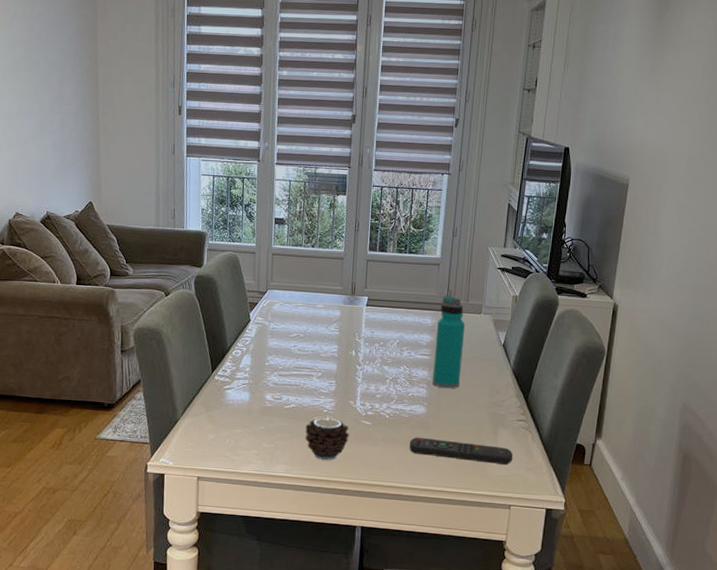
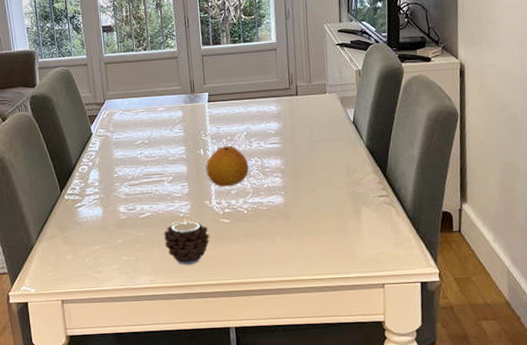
fruit: none [355,351,397,390] -> present [206,146,249,187]
remote control: present [410,437,513,465] -> none [272,226,379,245]
water bottle: present [432,295,466,389] -> none [283,79,315,175]

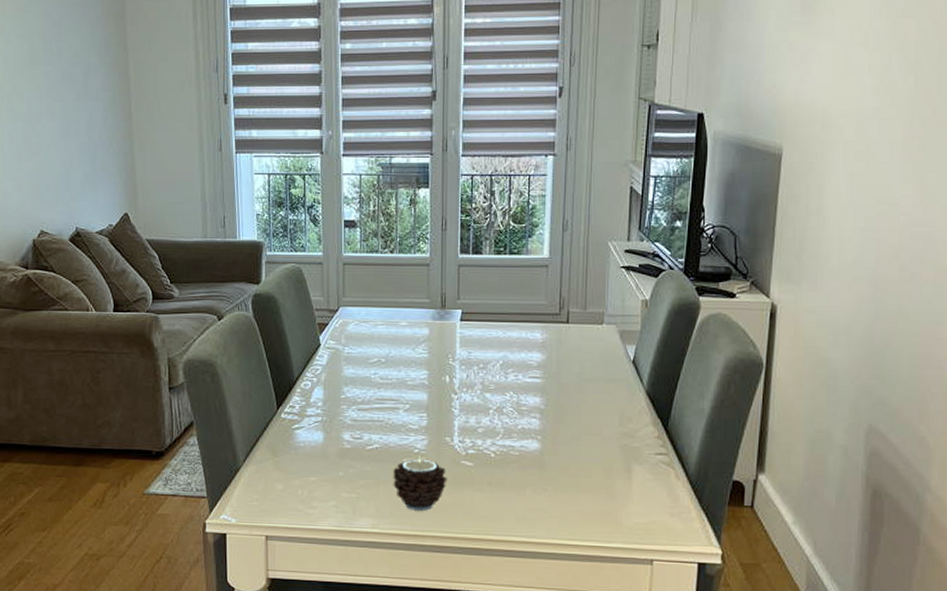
fruit: present [206,146,249,187] -> none [450,375,502,423]

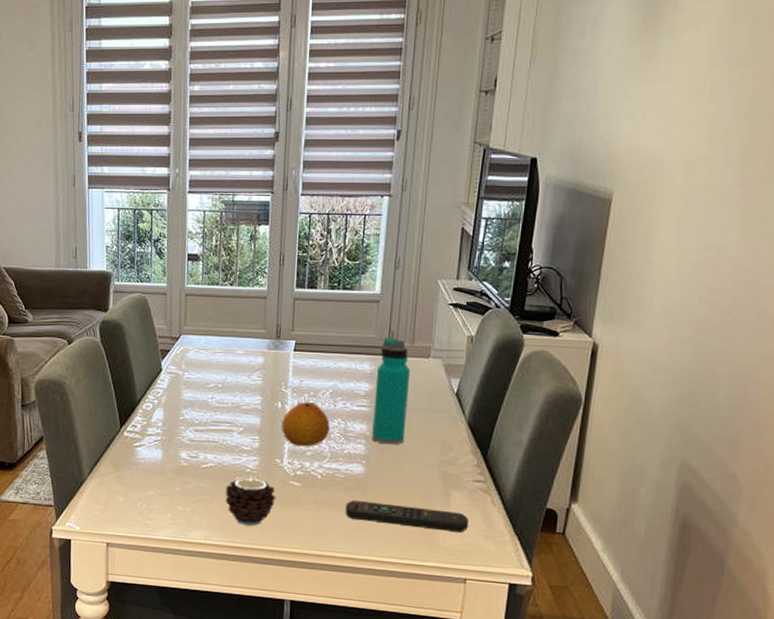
fruit: none [450,375,502,423] -> present [281,402,330,447]
remote control: none [522,478,652,510] -> present [346,500,468,532]
water bottle: none [547,304,584,418] -> present [372,337,411,445]

